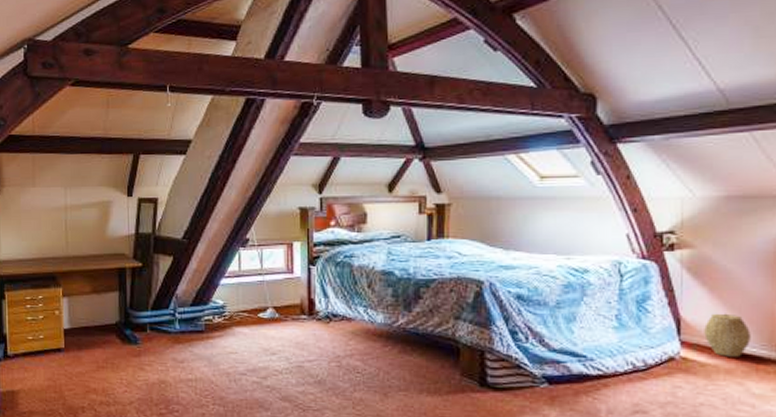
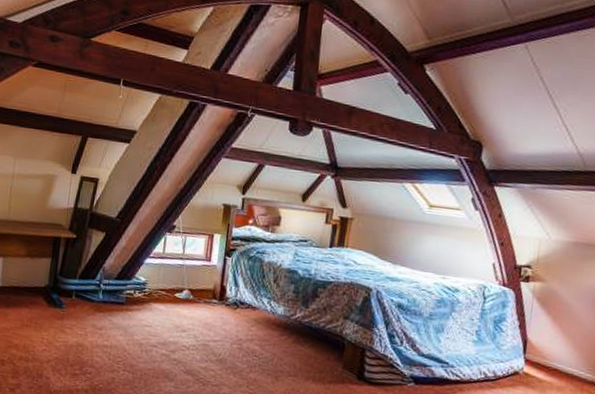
woven basket: present [704,313,751,357] -> none [544,338,581,378]

